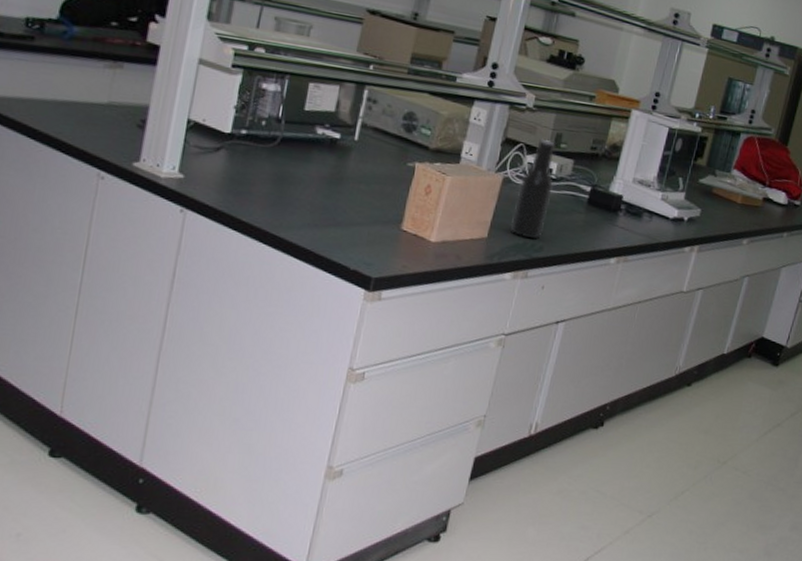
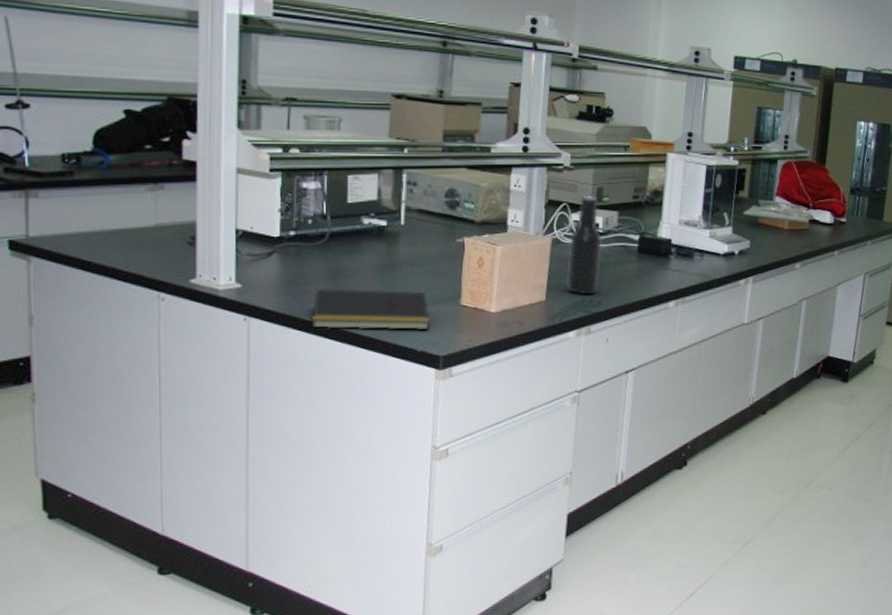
notepad: none [247,191,369,249] -> present [311,288,430,330]

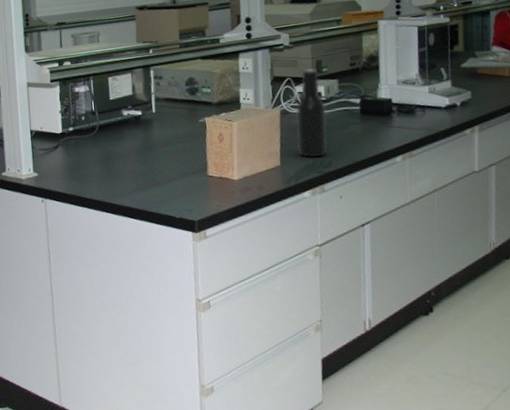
notepad: present [311,288,430,330] -> none [91,167,184,205]

